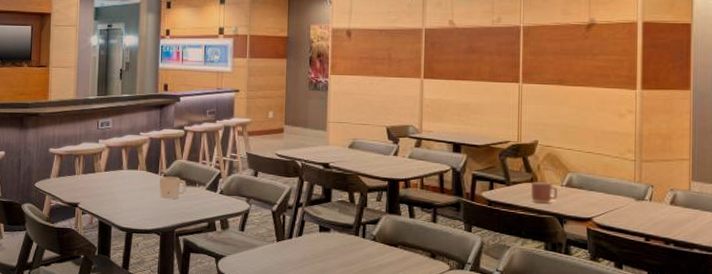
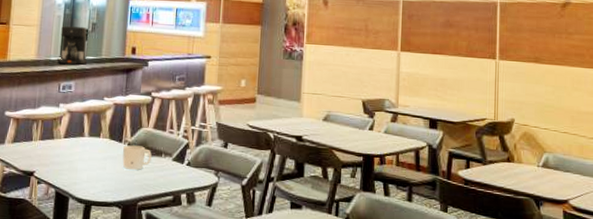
coffee maker: none [95,67,122,103] -> present [57,26,87,66]
mug: present [531,182,557,203] -> none [508,161,534,183]

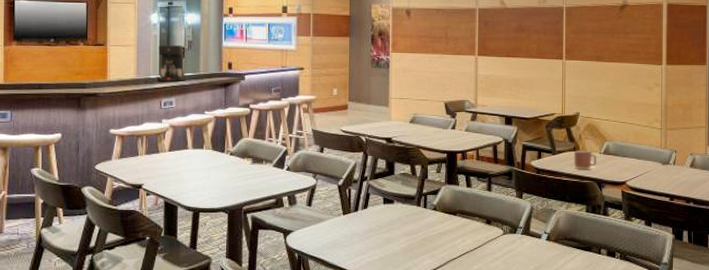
mug: present [122,145,152,171] -> none [226,155,253,178]
mug: none [508,161,534,183] -> present [574,150,596,169]

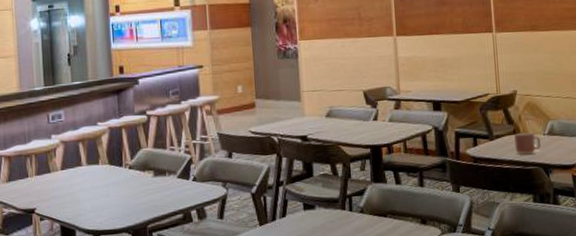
coffee maker: present [157,45,185,82] -> none [41,52,73,94]

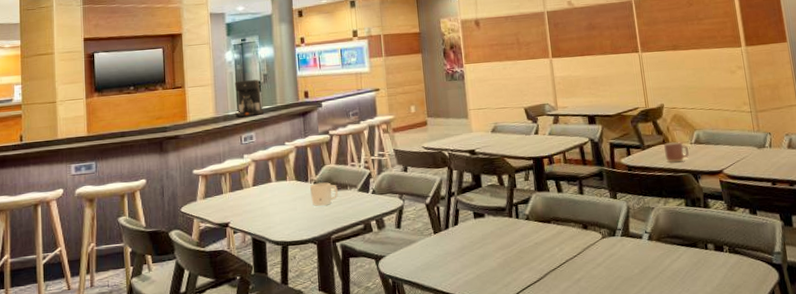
coffee maker: none [41,52,73,94] -> present [235,79,263,118]
mug: none [125,167,155,194] -> present [310,182,338,207]

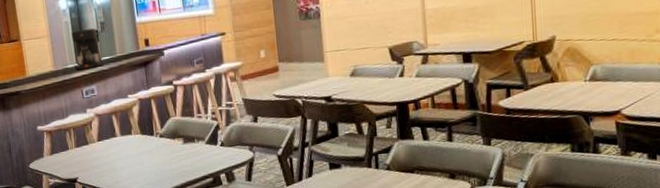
mug: present [310,182,338,207] -> none [156,135,185,161]
mug: present [664,142,689,162] -> none [552,79,581,103]

